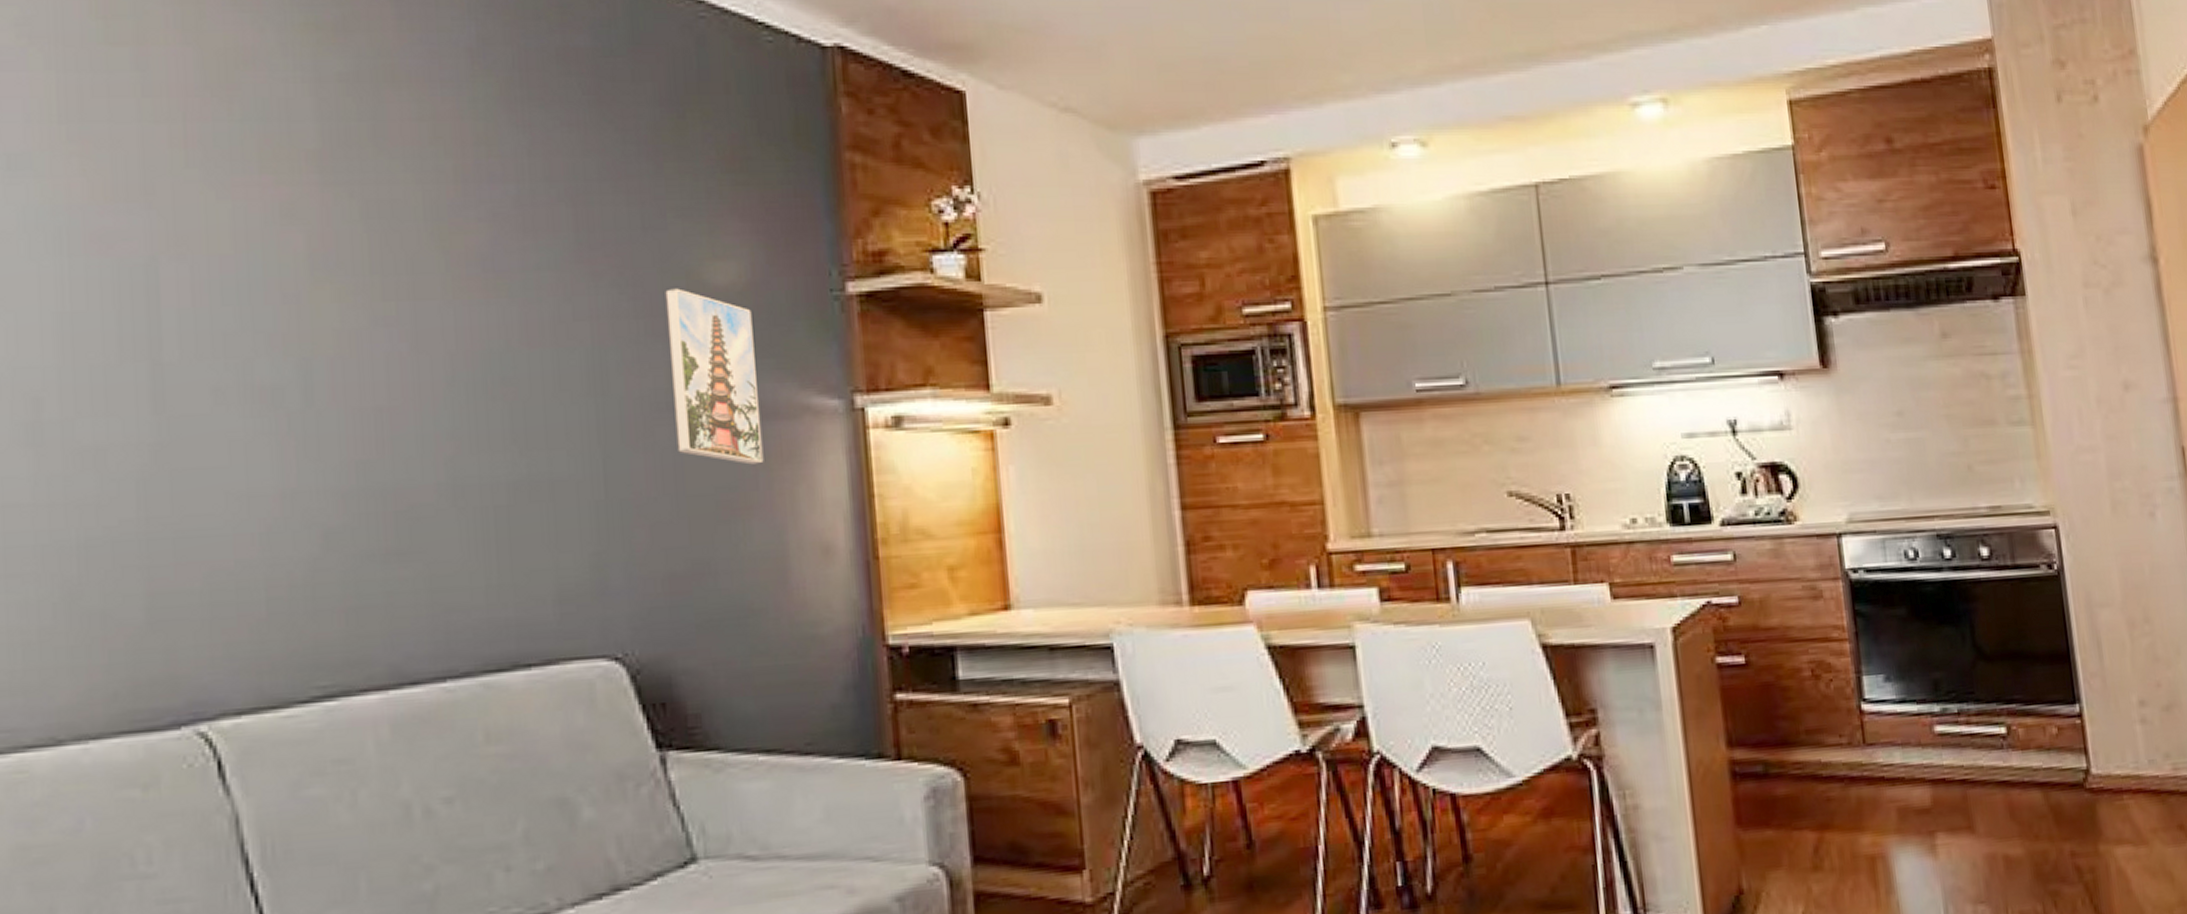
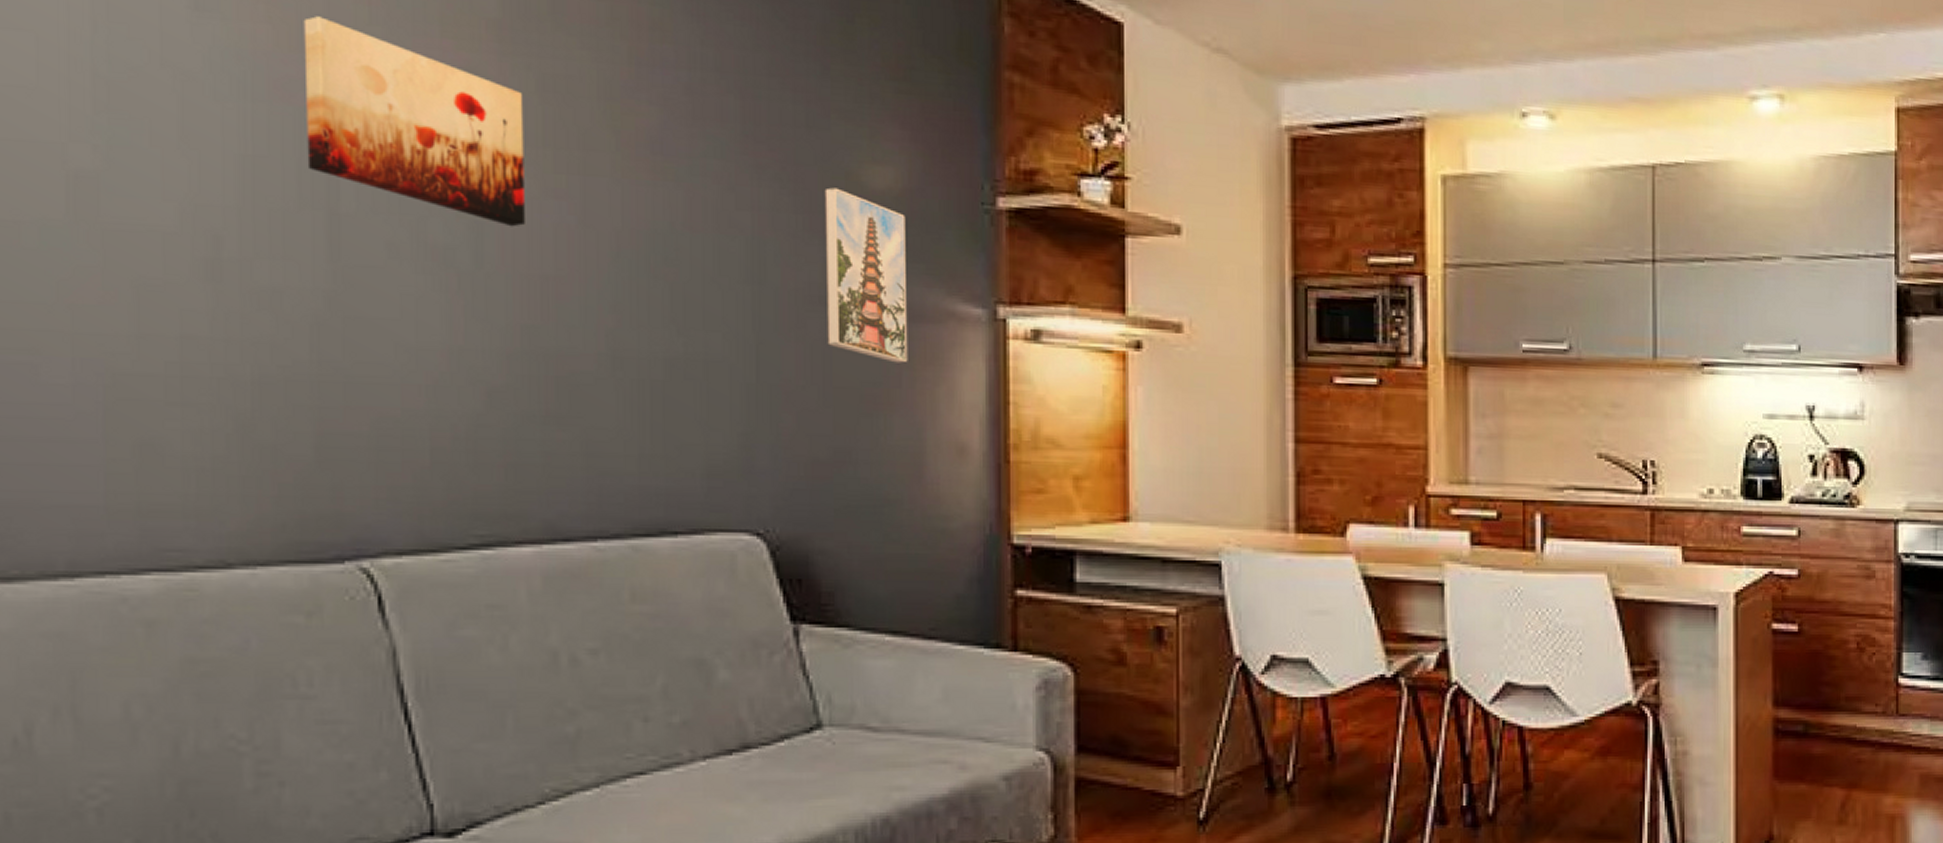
wall art: none [118,164,355,361] -> present [303,16,525,227]

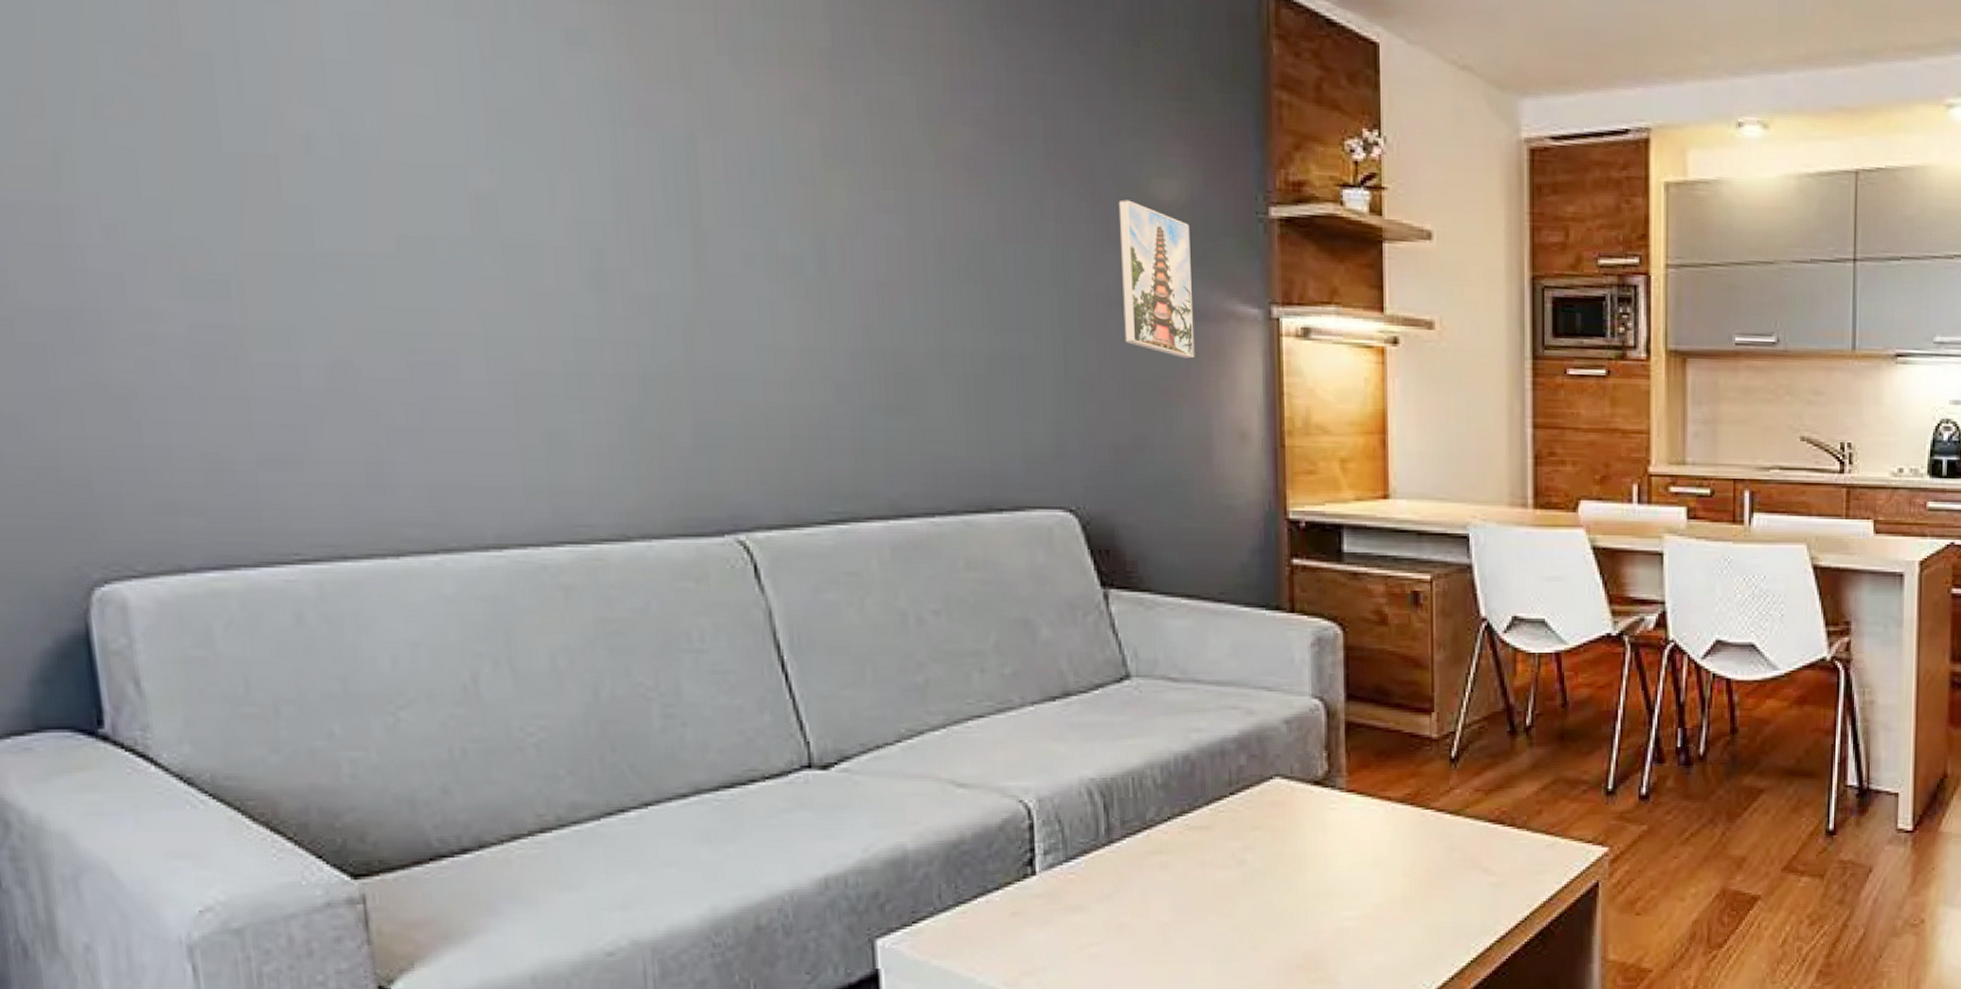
wall art: present [303,16,525,227] -> none [660,48,860,239]

